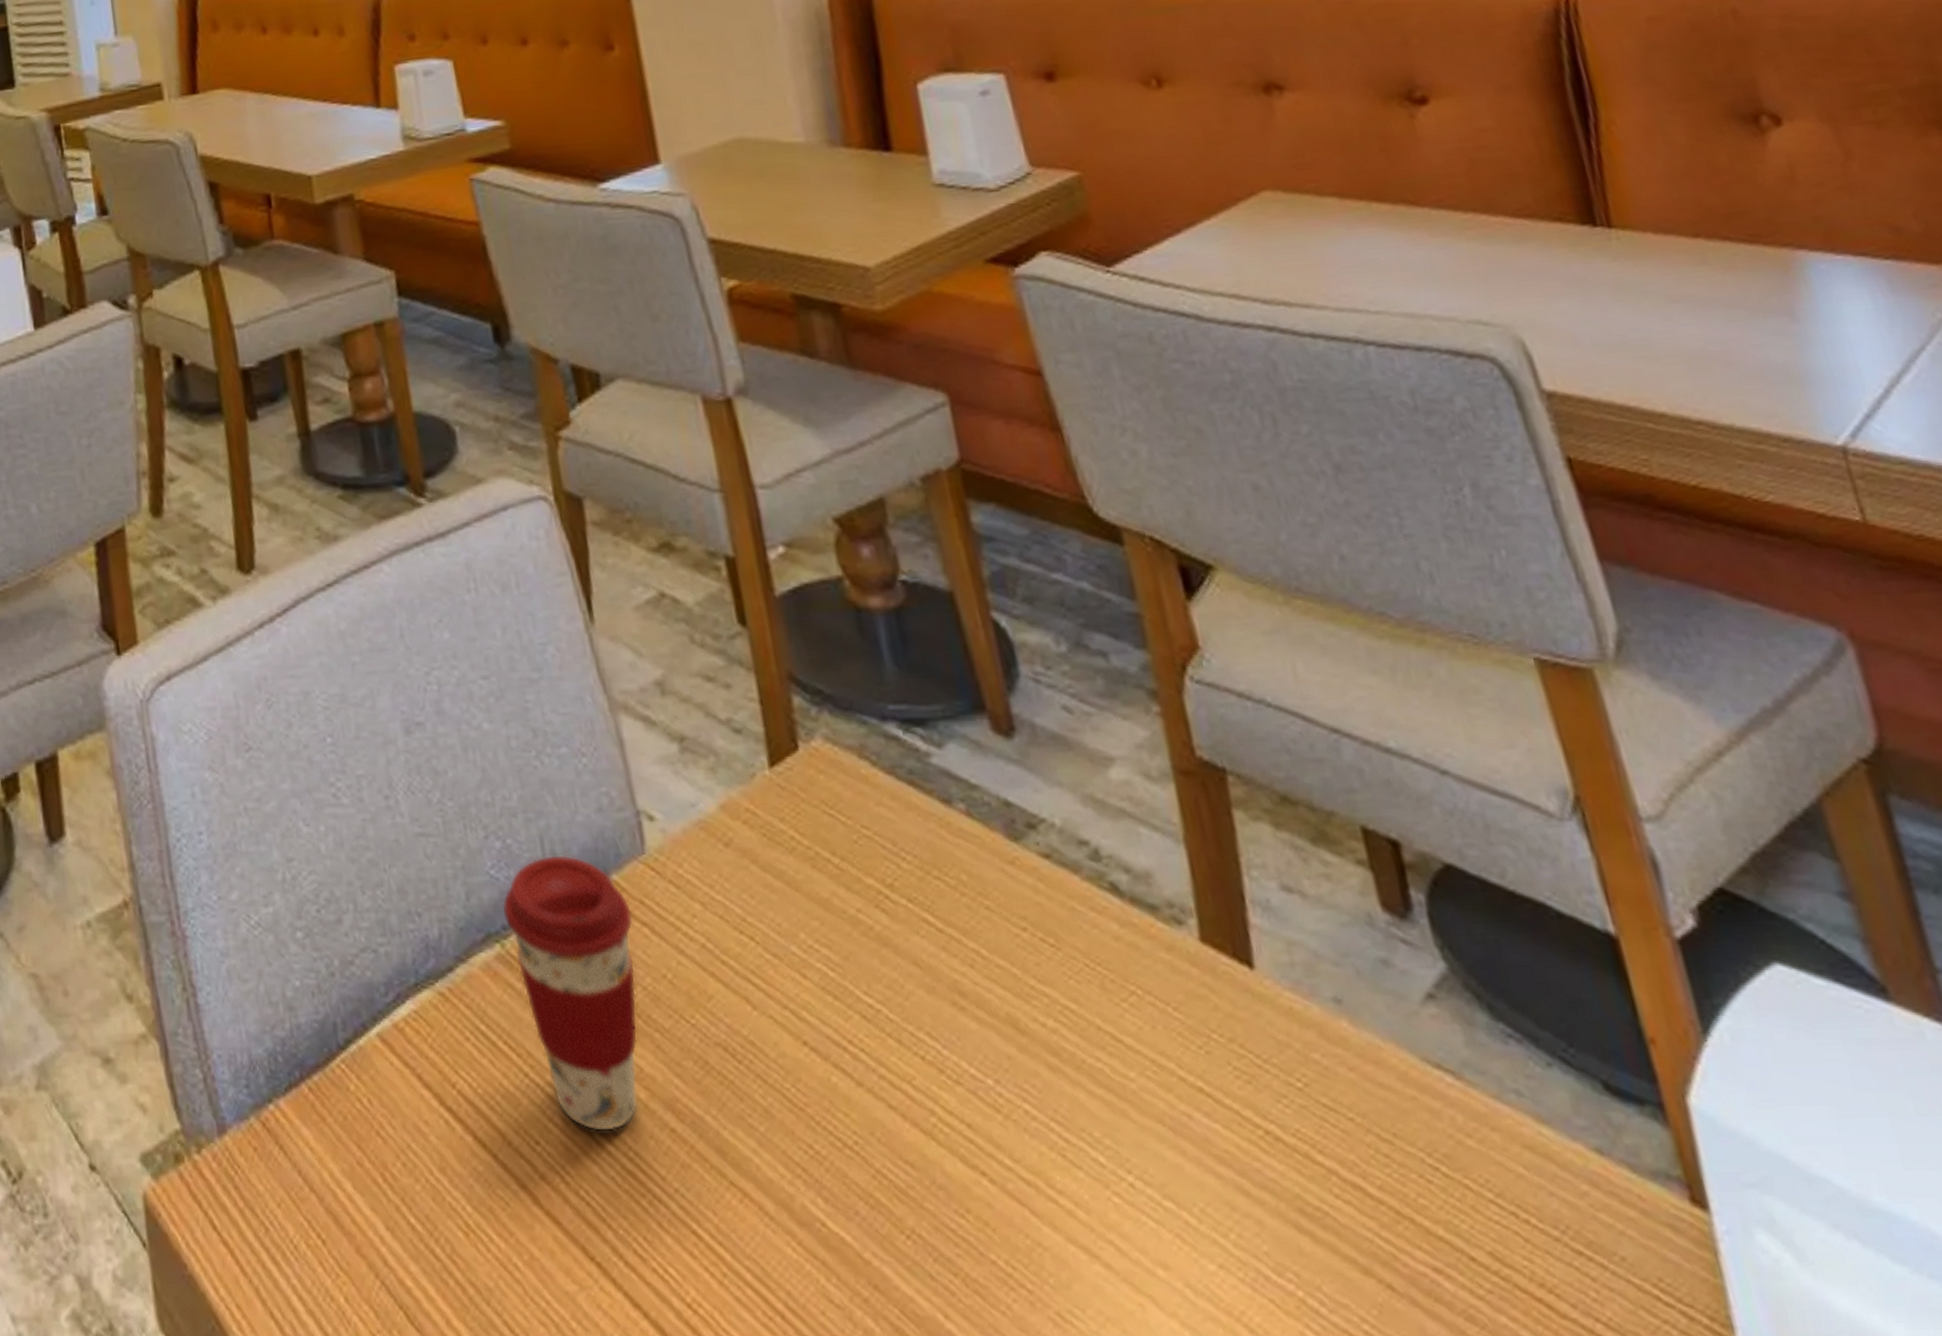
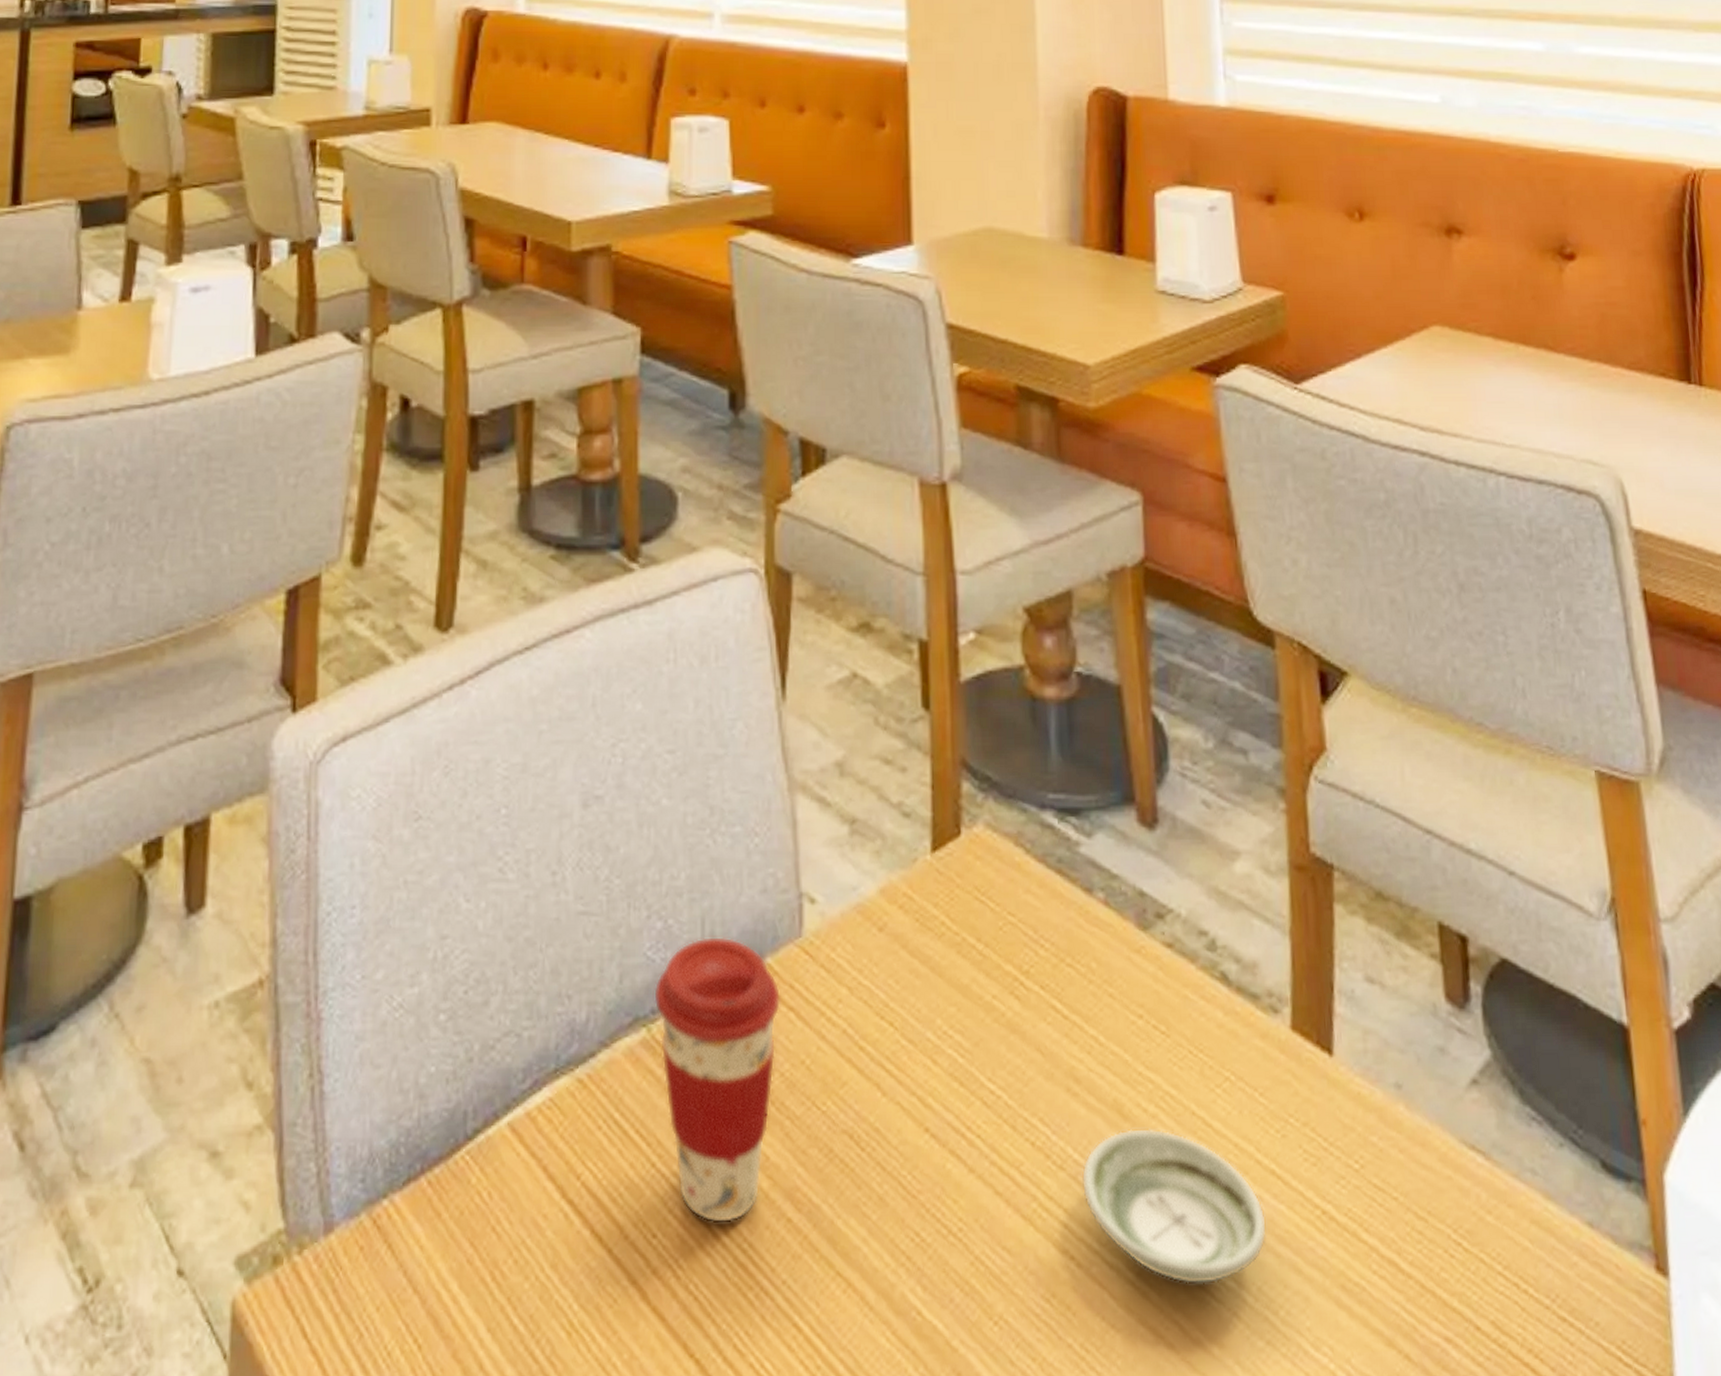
saucer: none [981,1042,1203,1204] -> present [1081,1127,1267,1285]

